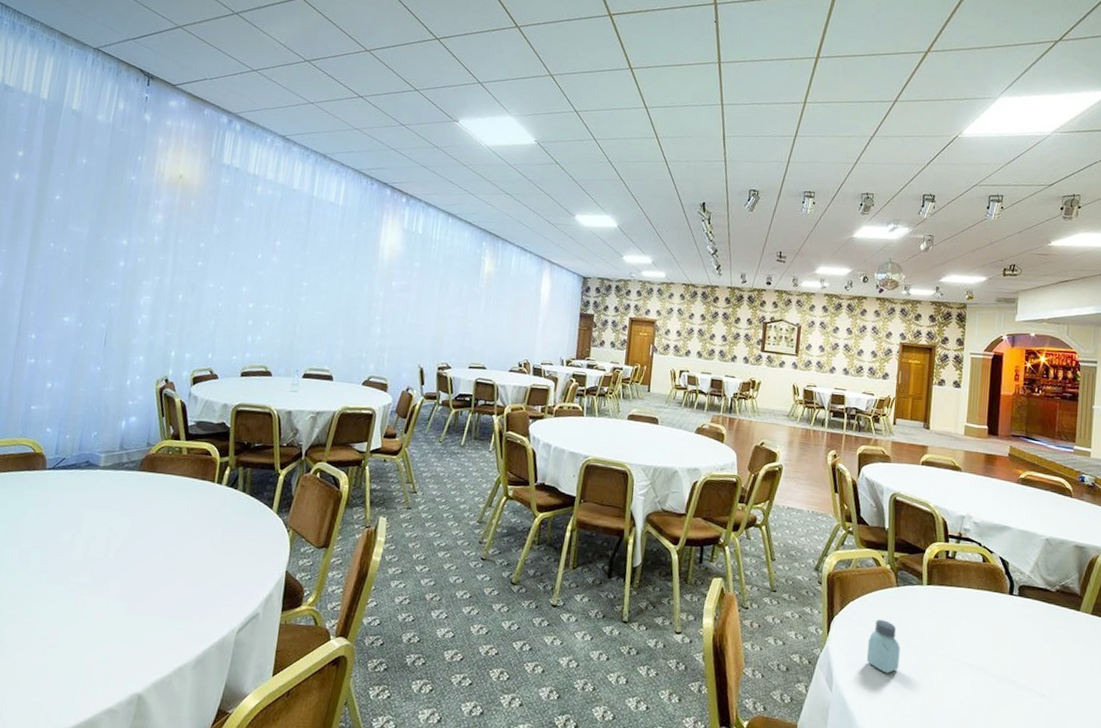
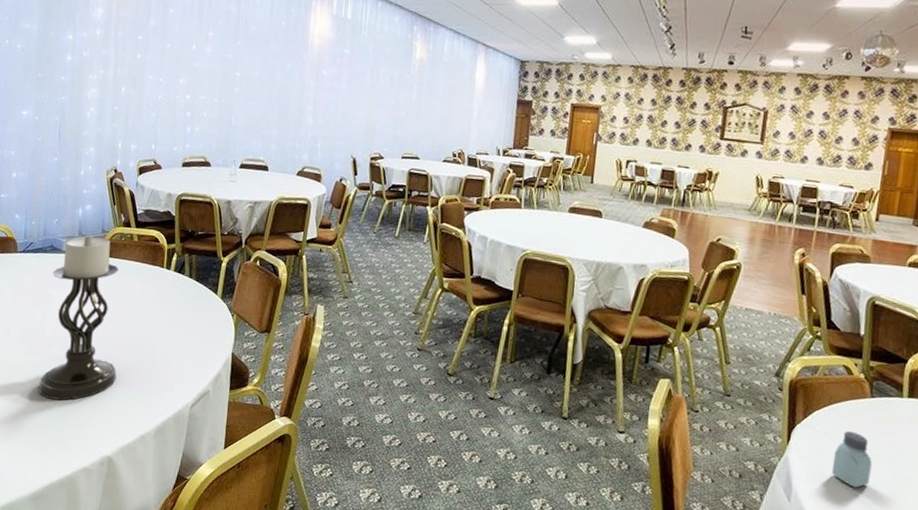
candle holder: none [59,448,163,634] -> present [38,234,119,401]

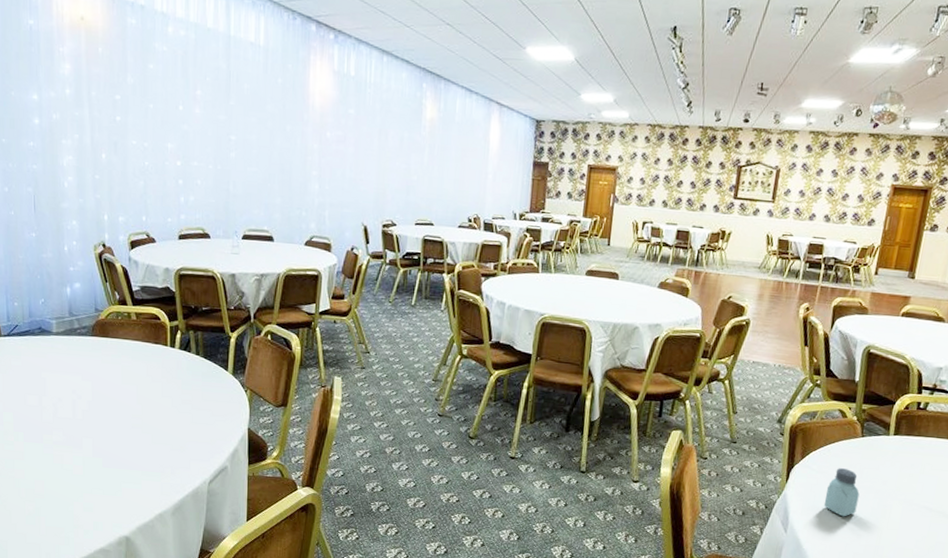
candle holder: present [38,234,119,401] -> none [41,314,127,485]

